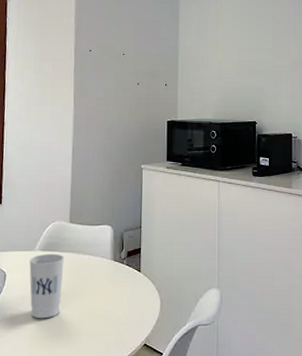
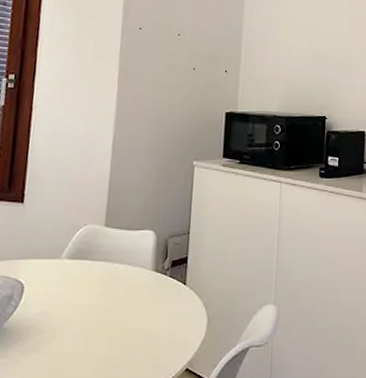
cup: present [29,253,64,319] -> none [51,262,96,340]

